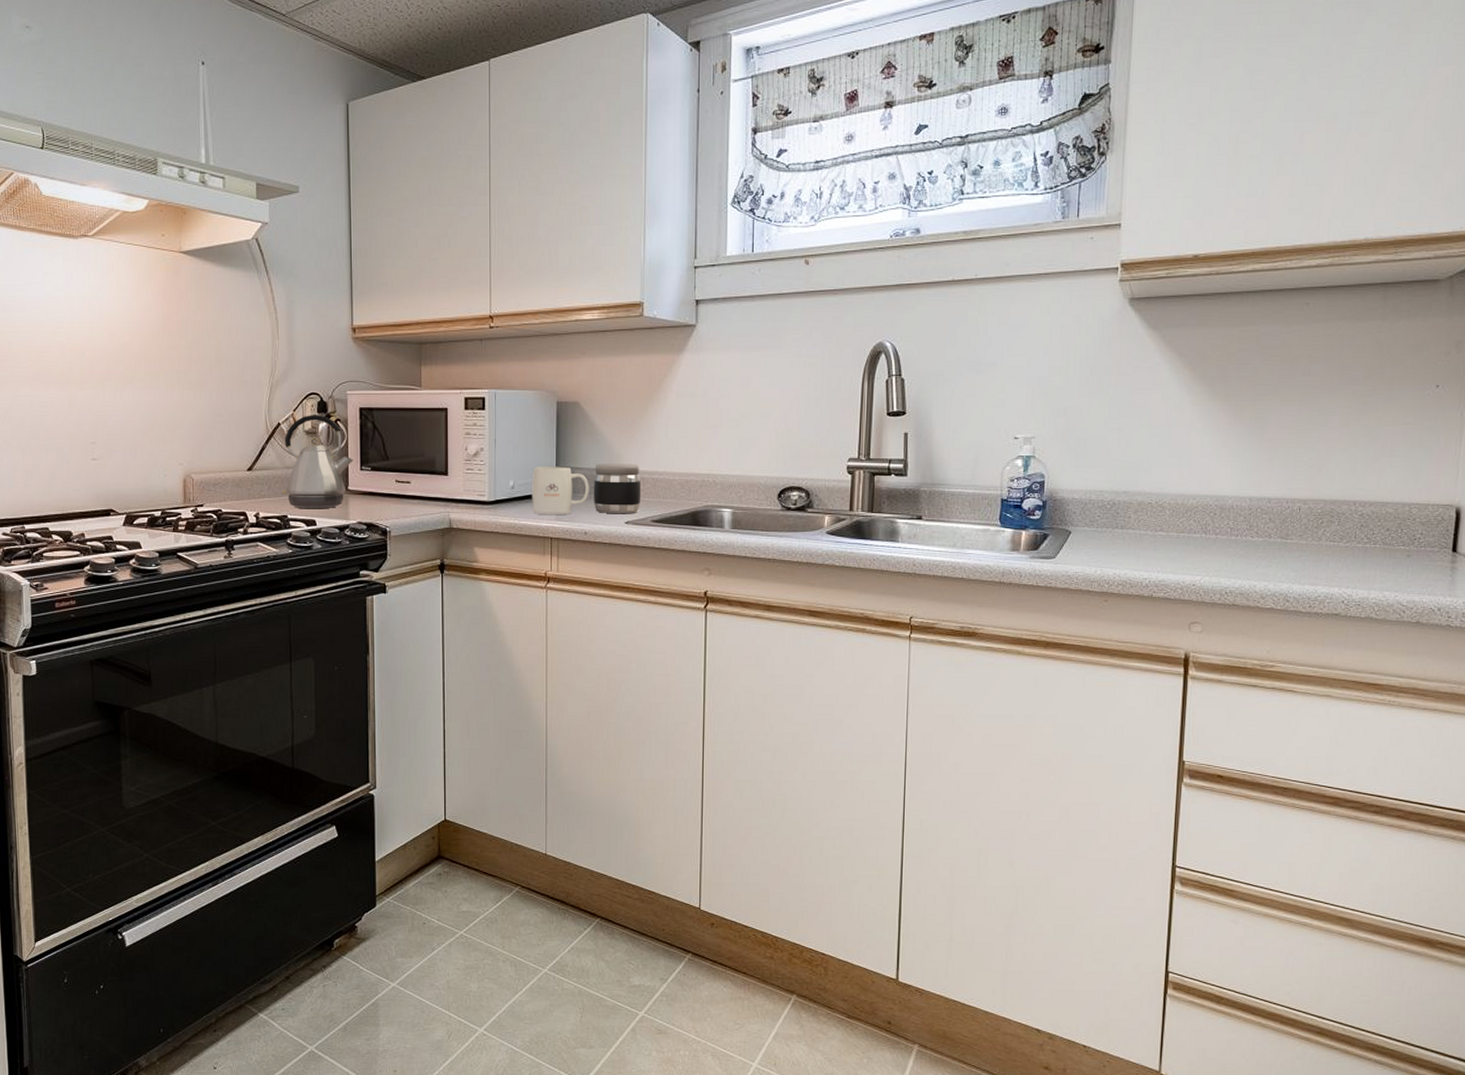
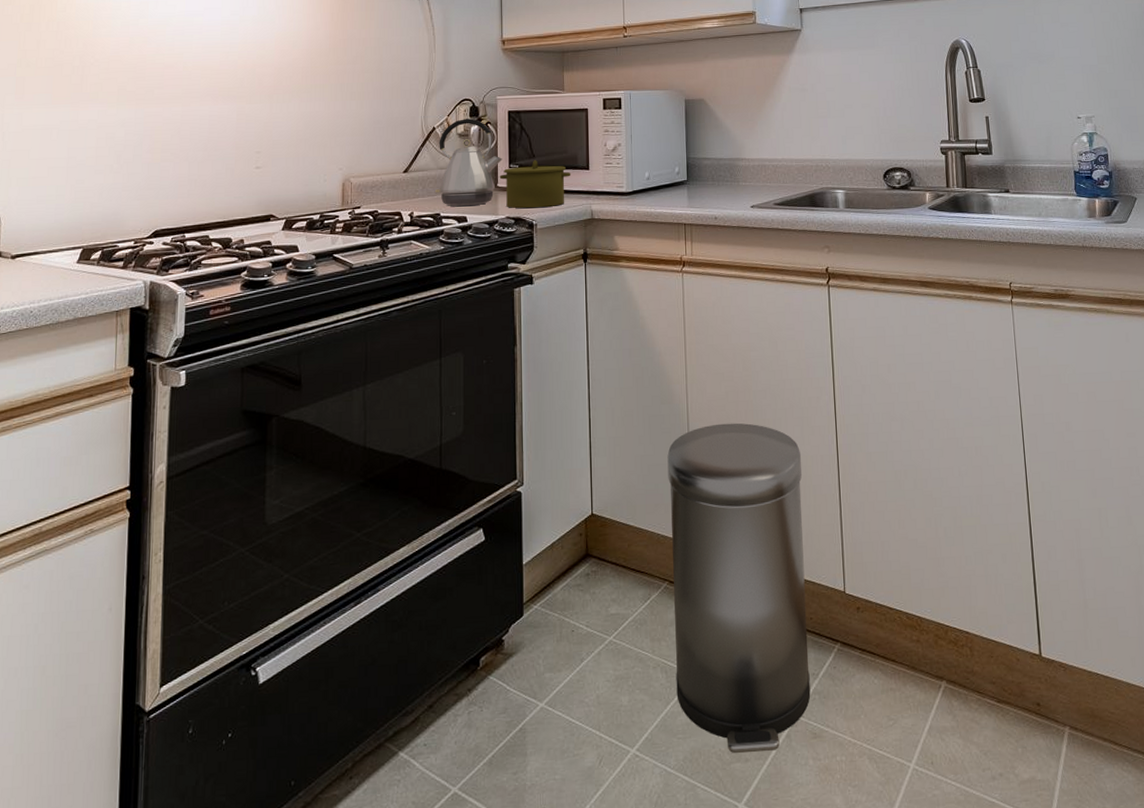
cooking pot: none [350,463,428,514] -> present [499,160,571,209]
pedal bin: none [524,742,664,1041] -> present [667,423,811,753]
mug: present [531,466,589,516] -> none [664,157,717,203]
jar: present [593,464,642,514] -> none [720,152,764,199]

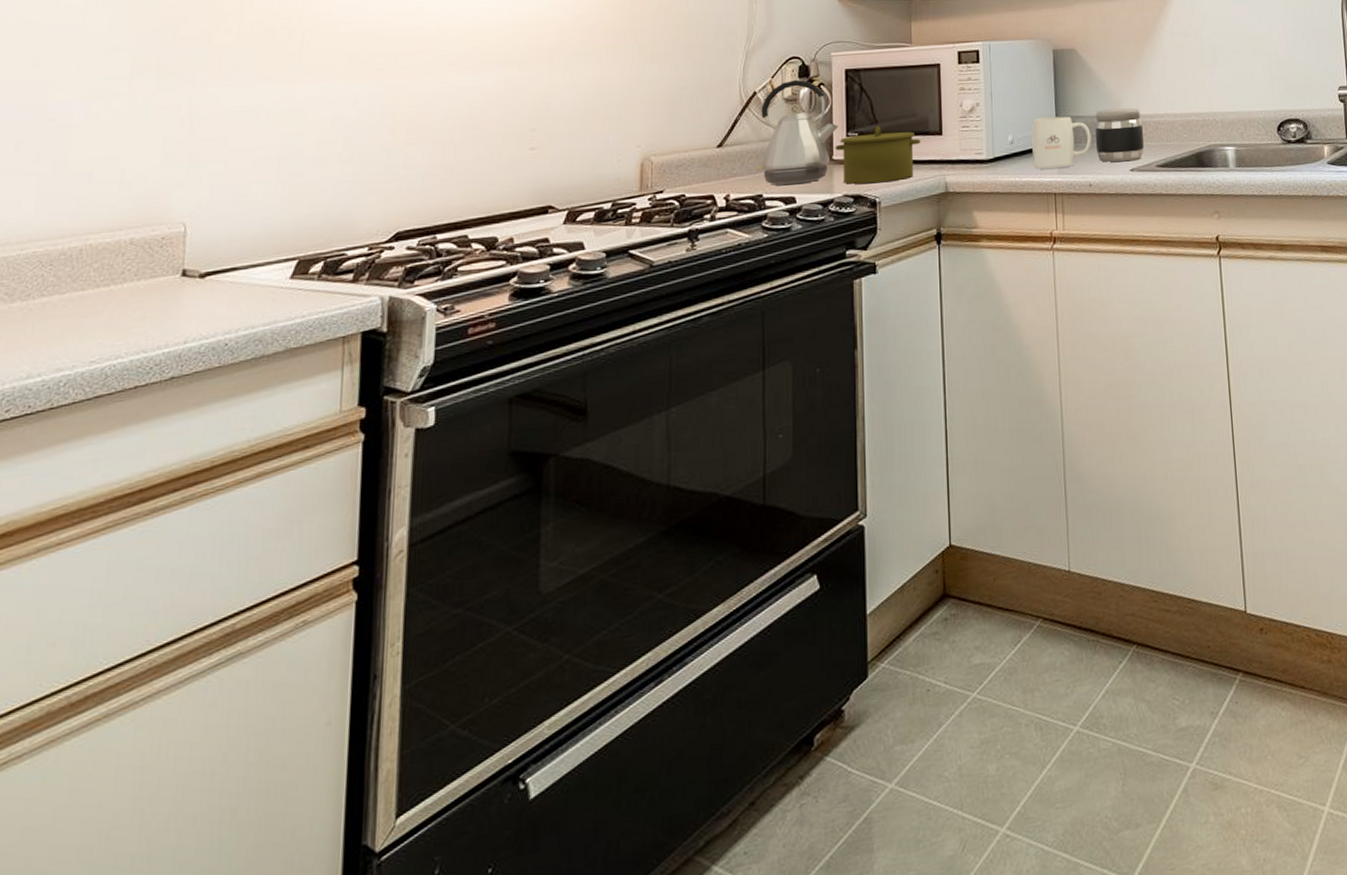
mug: none [664,157,717,203] -> present [1031,116,1092,170]
pedal bin: present [667,423,811,753] -> none [1038,422,1210,819]
jar: none [720,152,764,199] -> present [1095,107,1145,162]

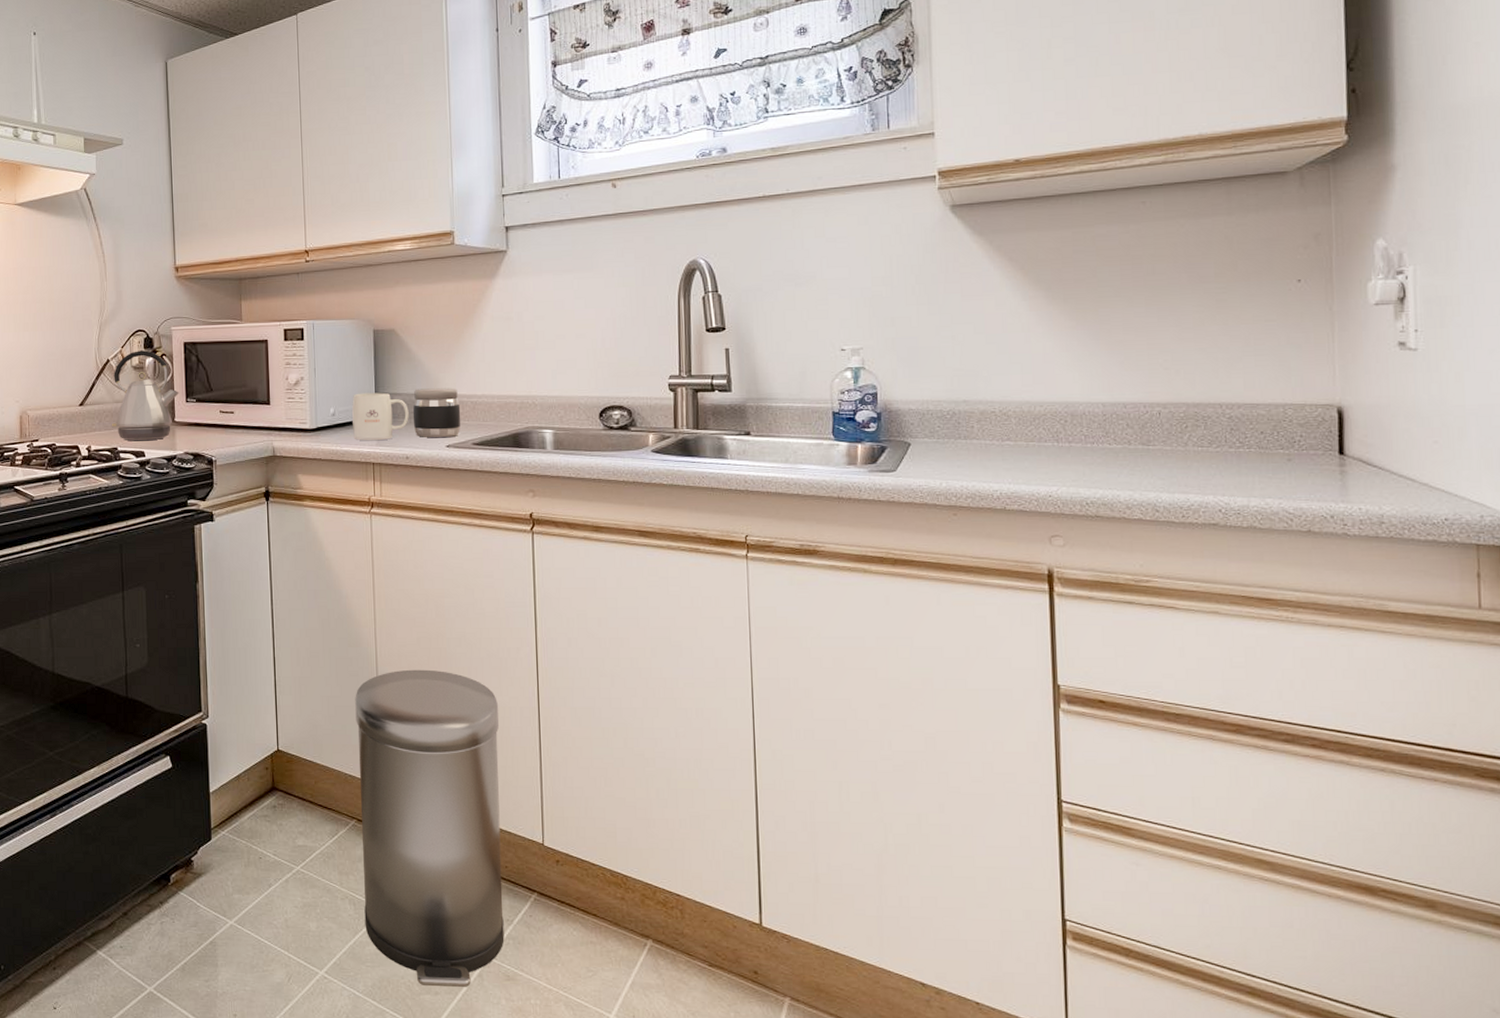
cooking pot: present [835,126,921,184] -> none [176,394,251,444]
pedal bin: none [1038,422,1210,819] -> present [355,669,505,987]

